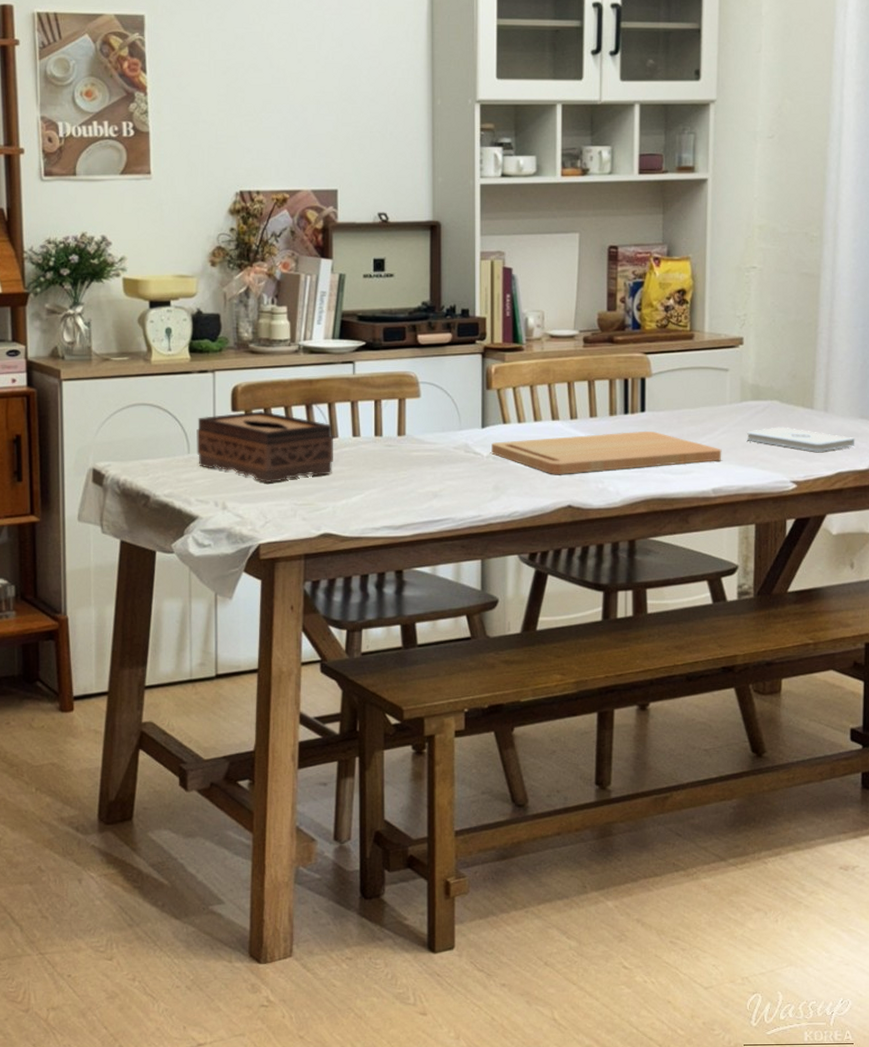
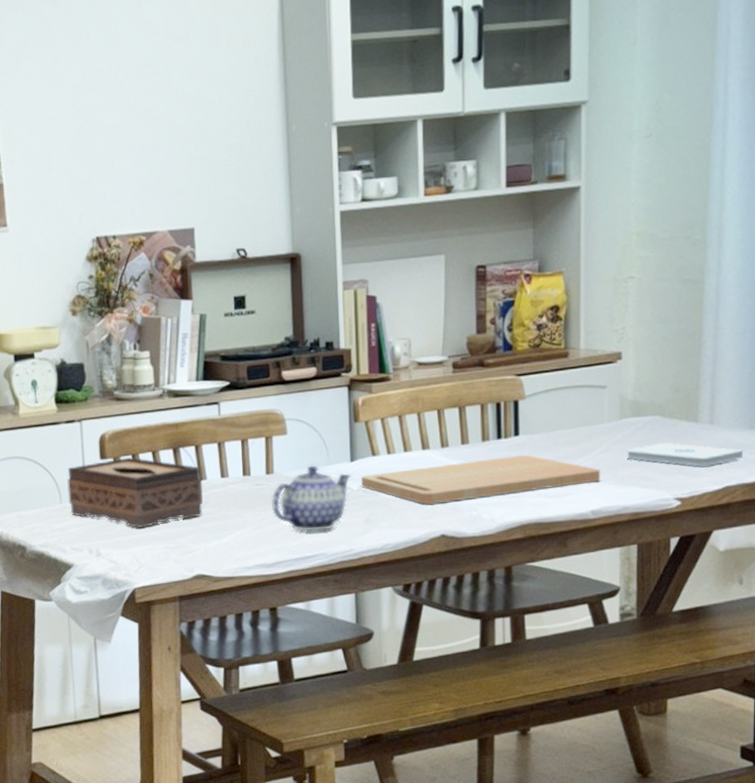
teapot: none [401,429,482,495] -> present [271,465,352,532]

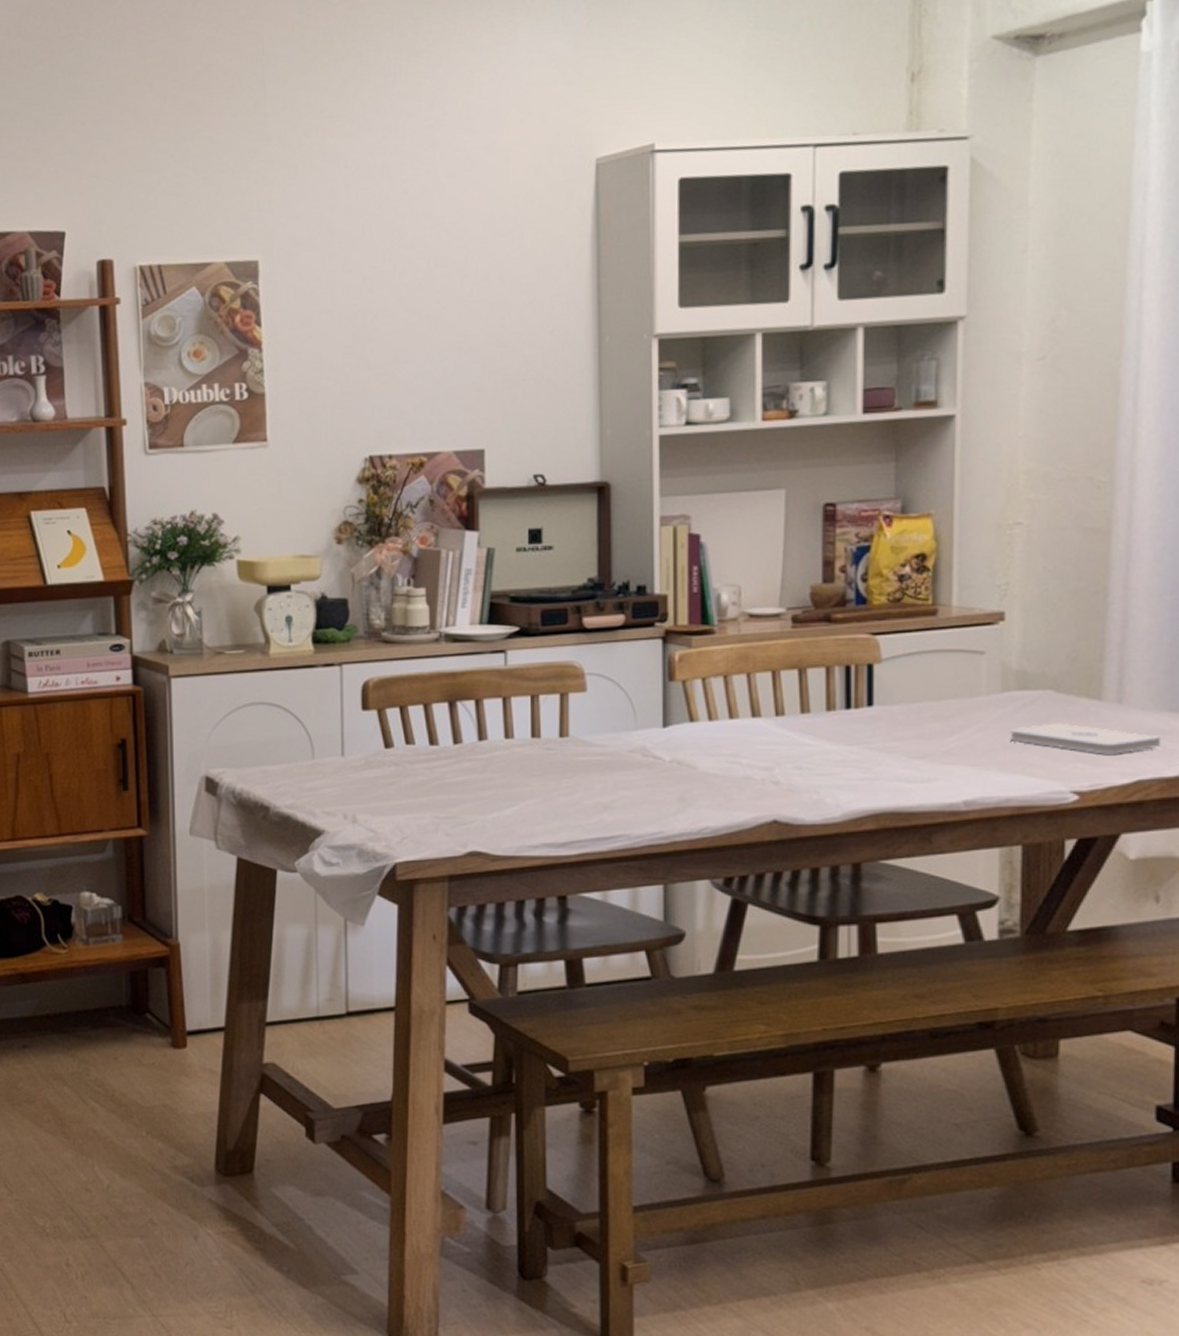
tissue box: present [67,457,203,528] -> none [322,709,482,792]
teapot: present [271,465,352,532] -> none [564,729,664,807]
cutting board: present [361,455,601,504] -> none [675,730,976,783]

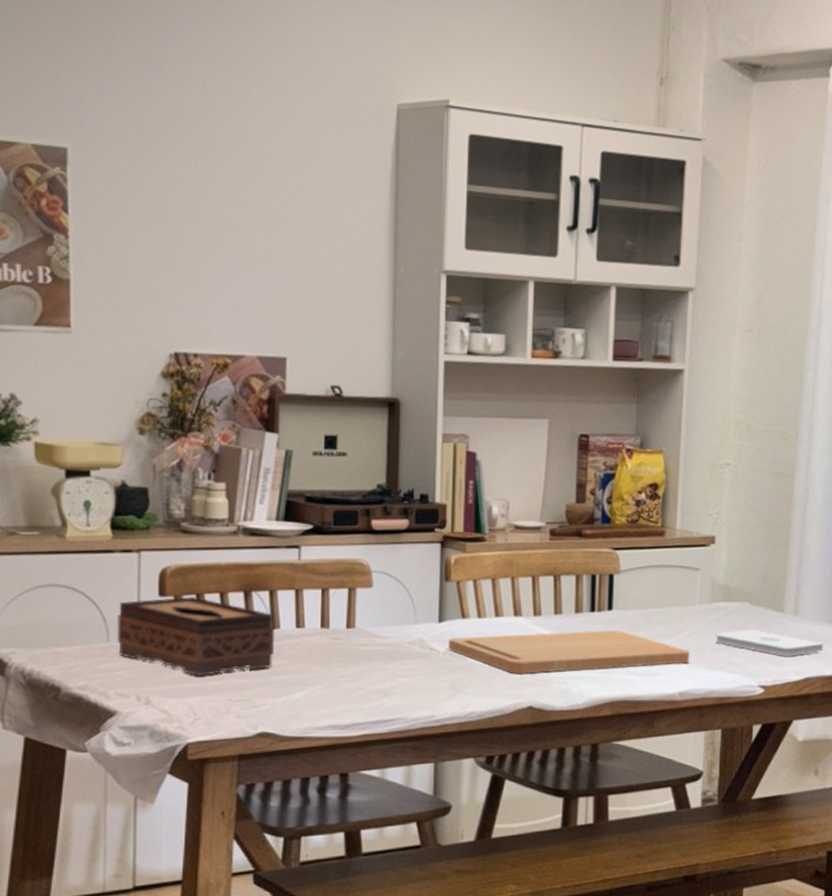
tissue box: none [322,709,482,792] -> present [117,596,274,676]
cutting board: none [675,730,976,783] -> present [448,630,690,674]

